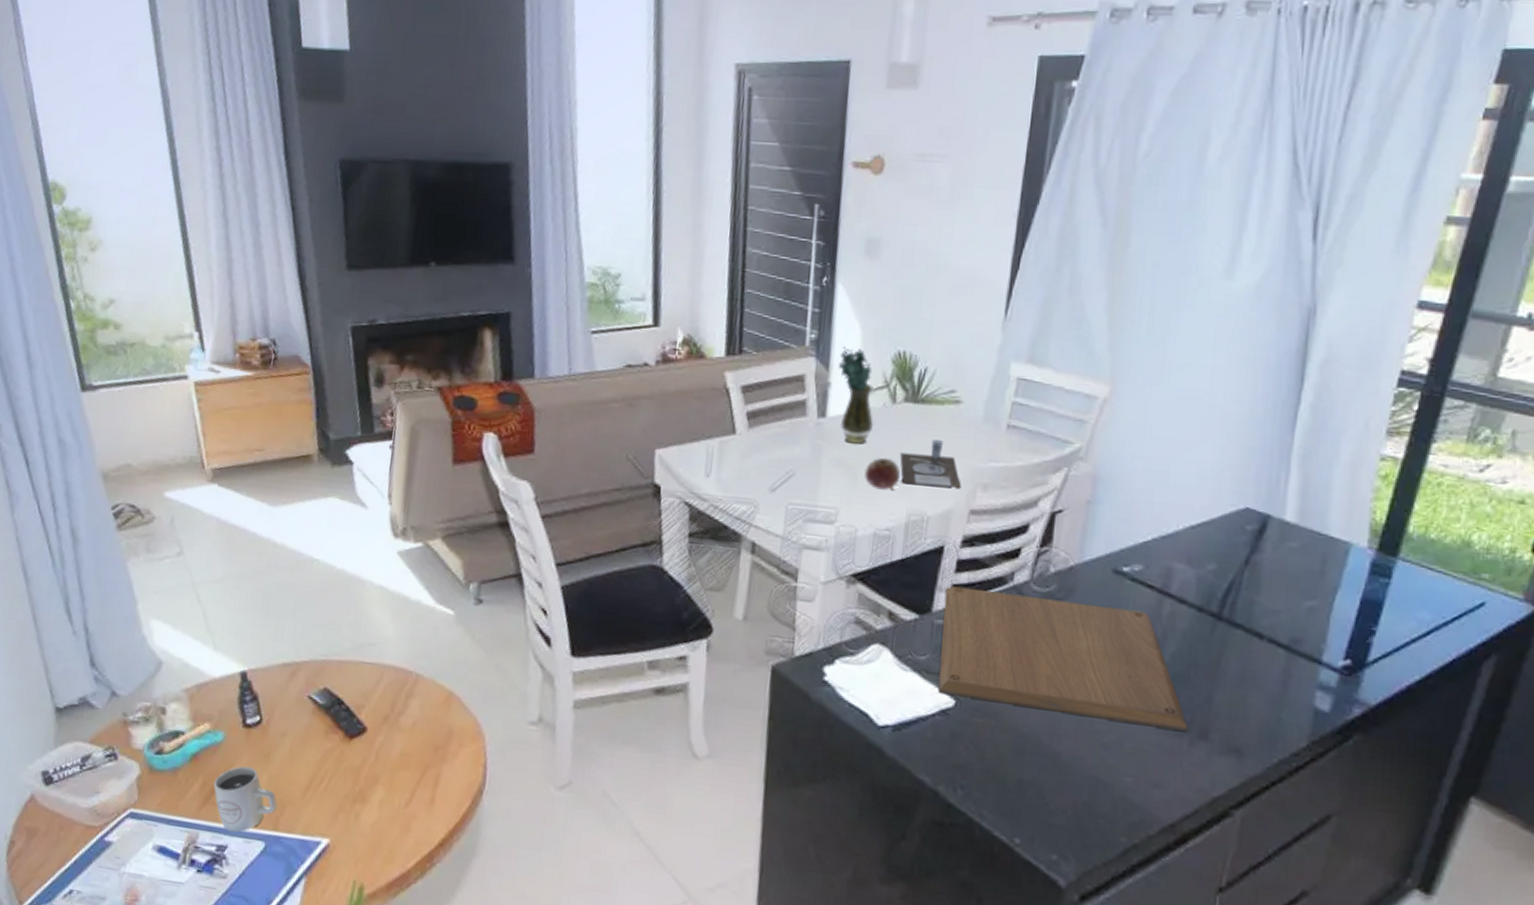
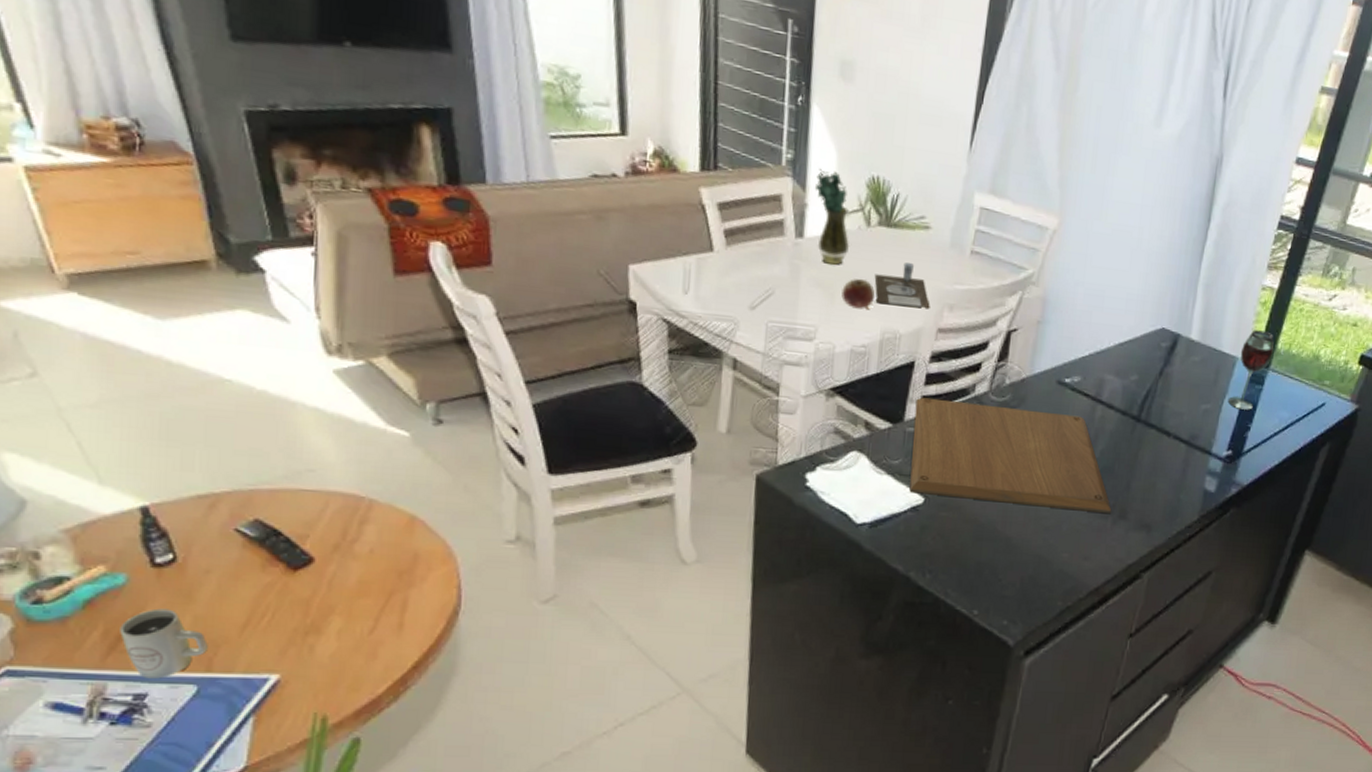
wineglass: none [1342,509,1402,609] -> present [1228,330,1274,410]

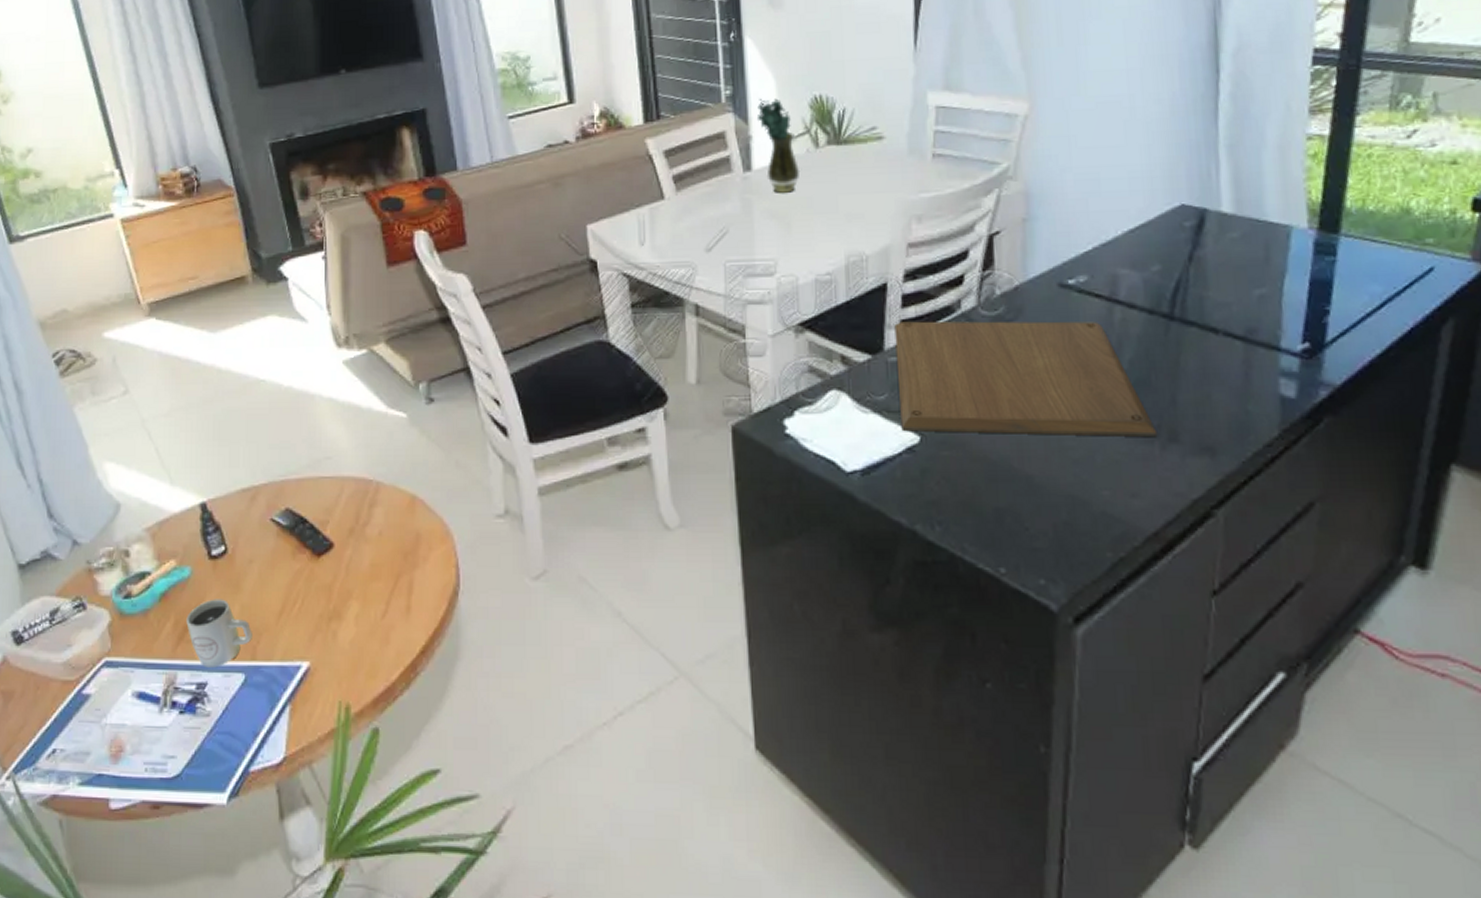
fruit: present [841,278,876,310] -> none [798,202,834,235]
place setting: present [874,262,930,308] -> none [830,178,896,226]
wineglass: present [1228,330,1274,410] -> none [1290,189,1341,289]

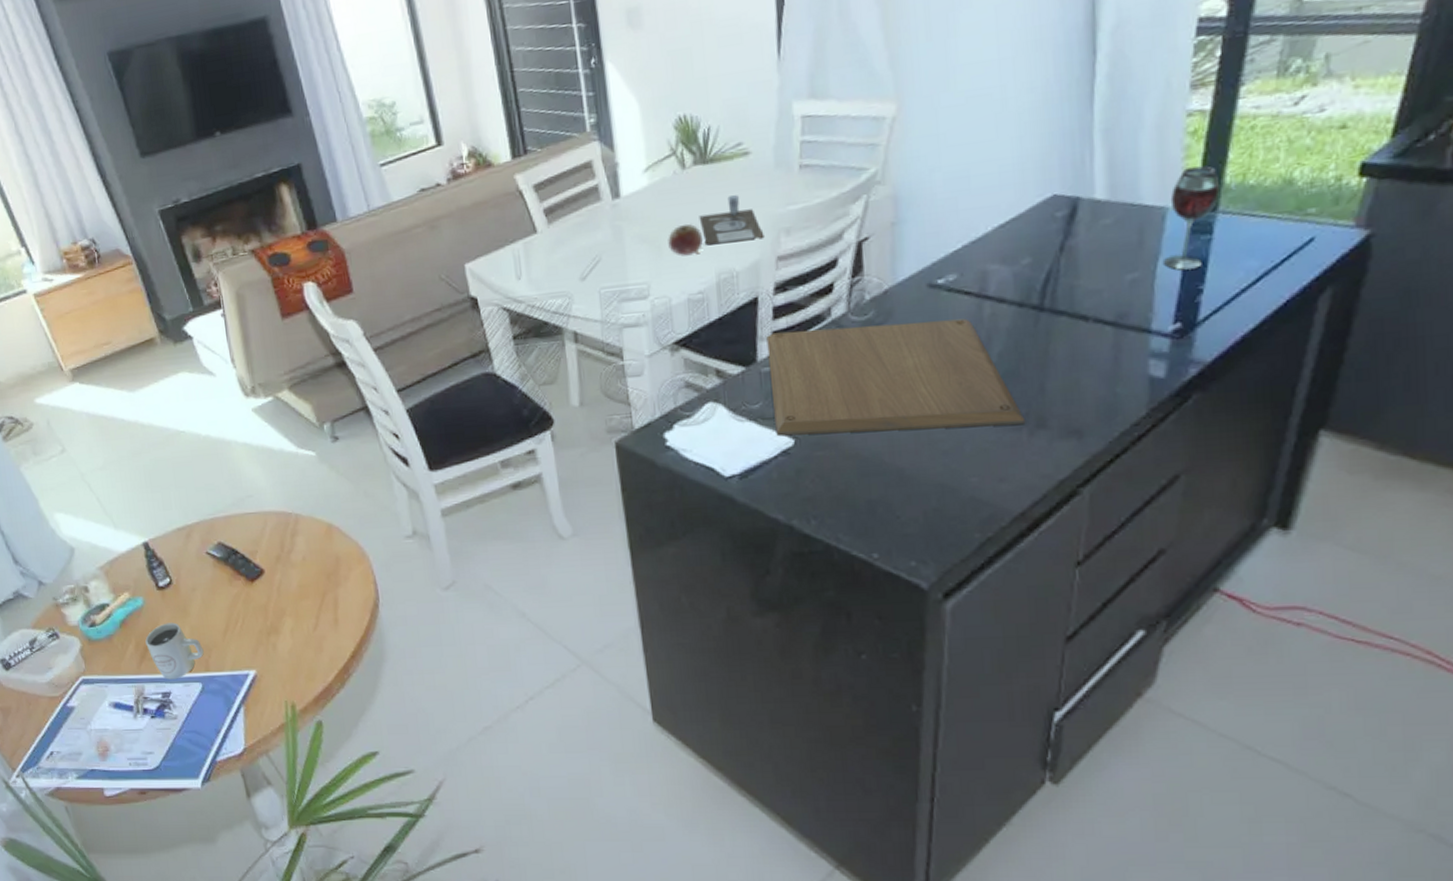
vase: present [756,98,801,193] -> none [622,122,669,218]
fruit: none [798,202,834,235] -> present [668,223,704,257]
place setting: none [830,178,896,226] -> present [699,195,764,246]
wineglass: none [1290,189,1341,289] -> present [1164,166,1219,270]

